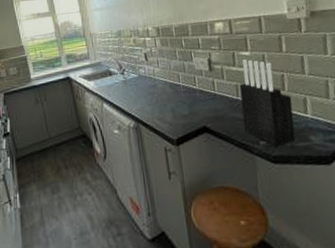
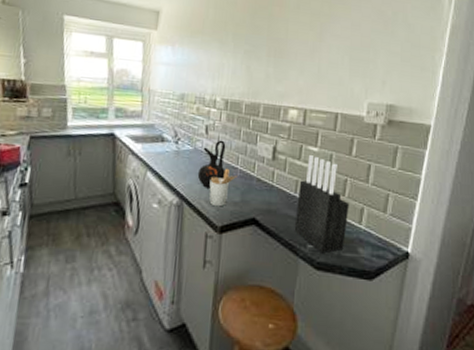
ceramic jug: none [146,63,171,108] -> present [197,140,226,188]
utensil holder: none [158,86,182,123] -> present [209,168,238,207]

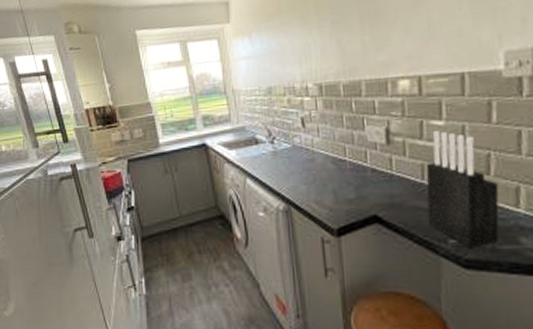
ceramic jug: present [197,140,226,188] -> none [301,131,333,188]
utensil holder: present [209,168,238,207] -> none [316,162,348,208]

